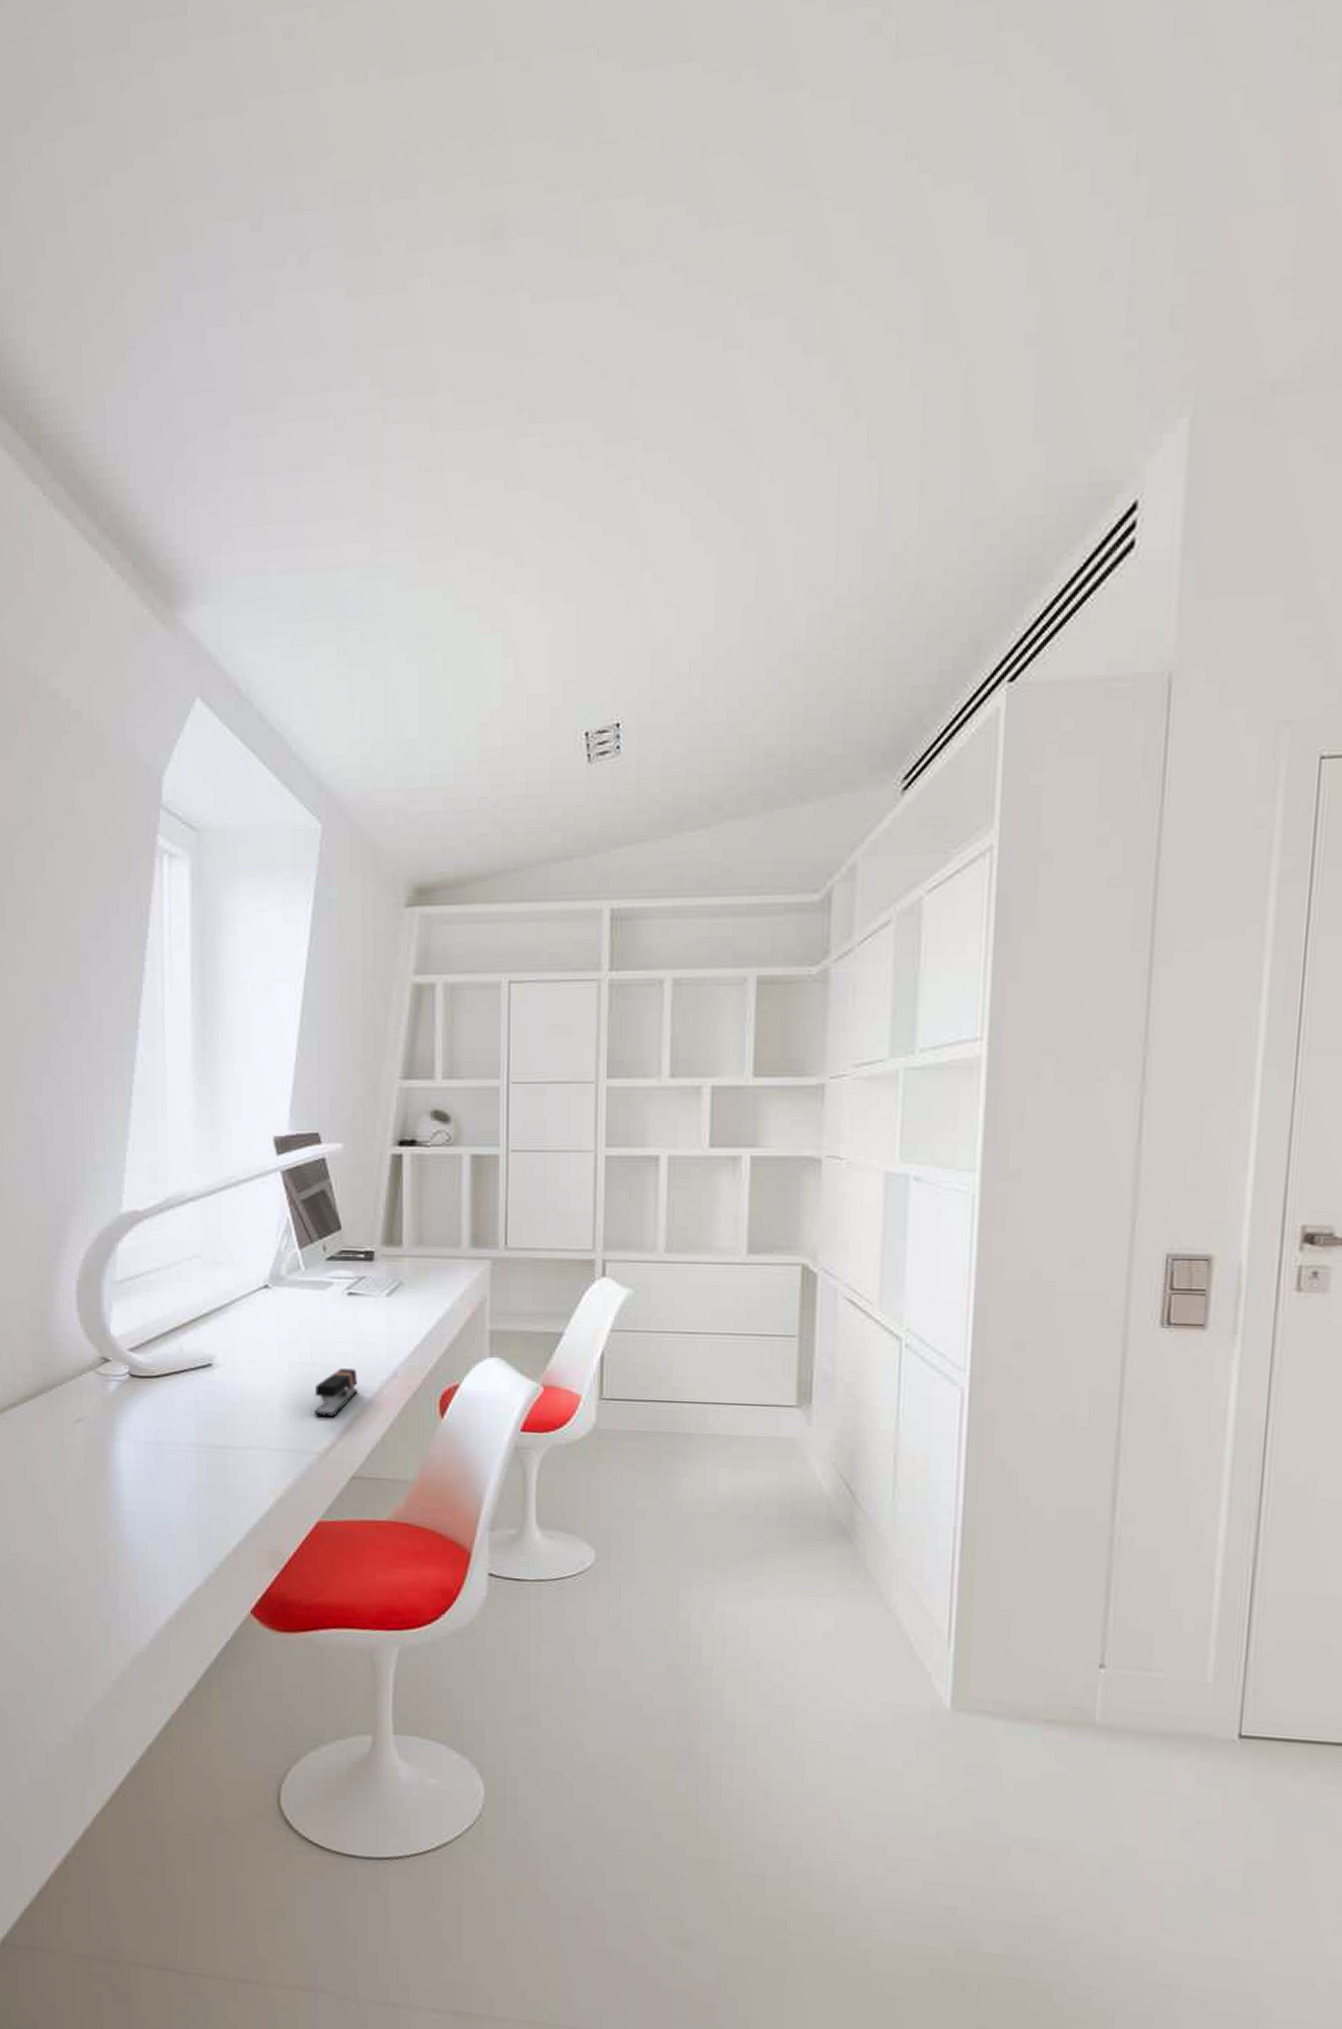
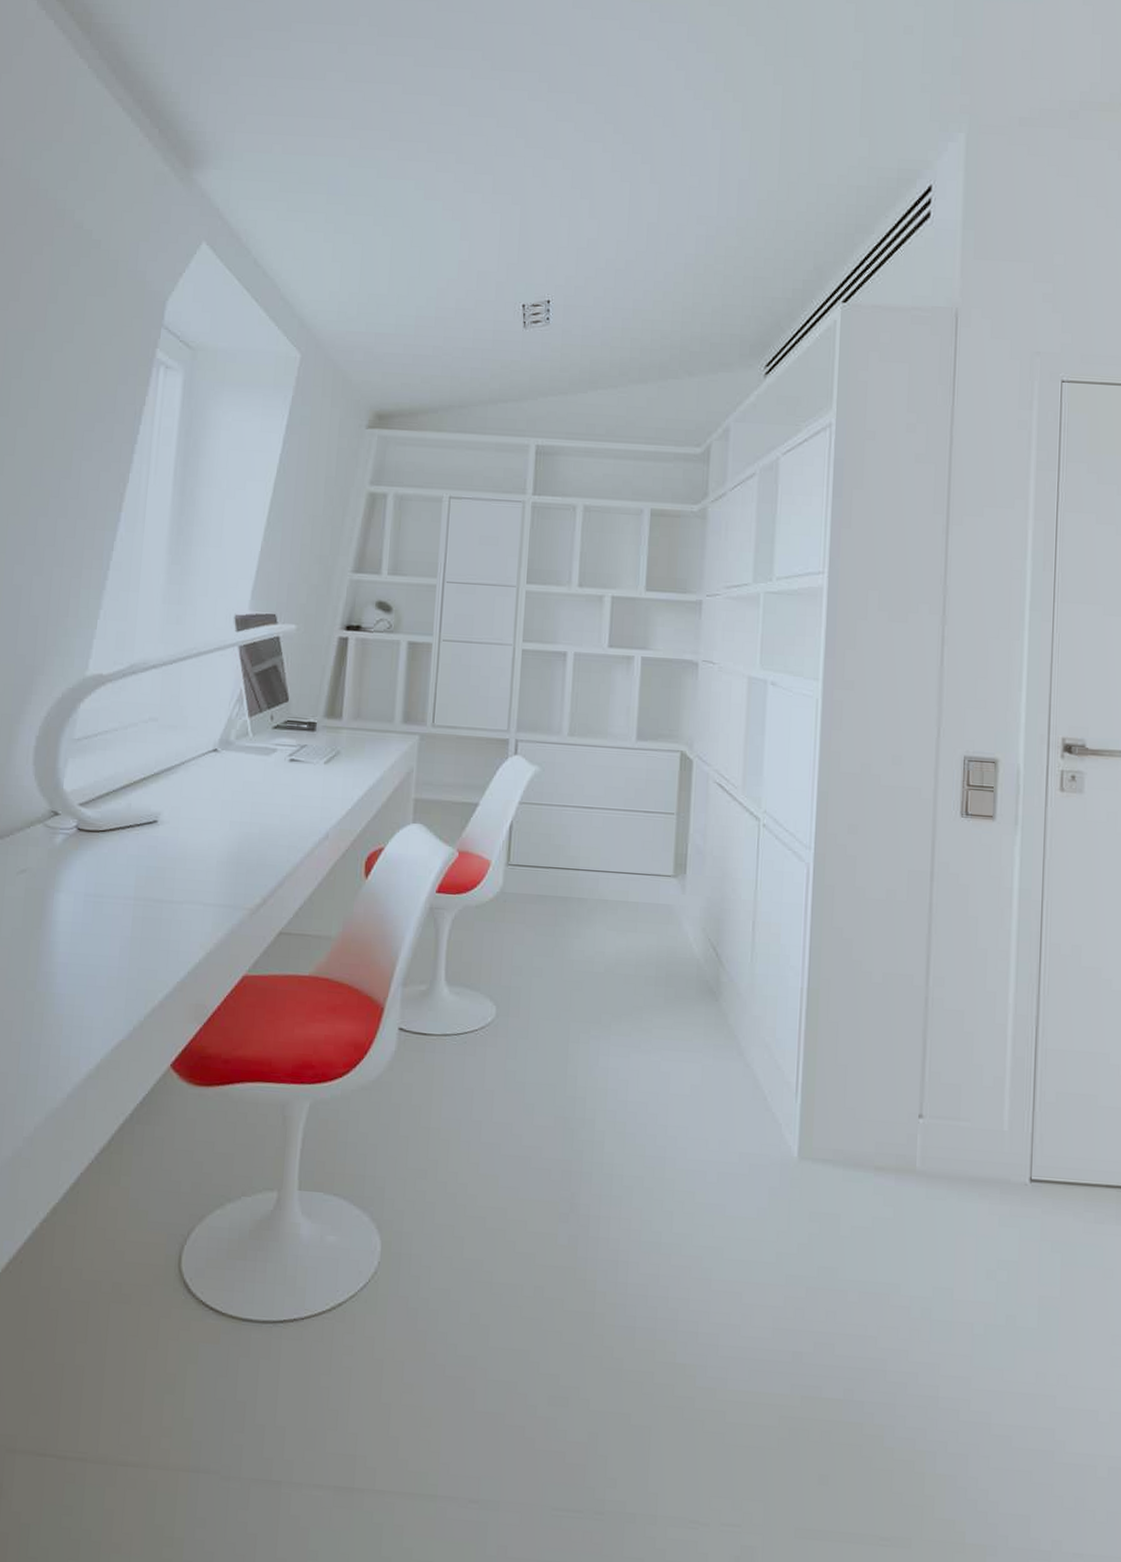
stapler: present [314,1367,358,1417] -> none [249,828,292,875]

